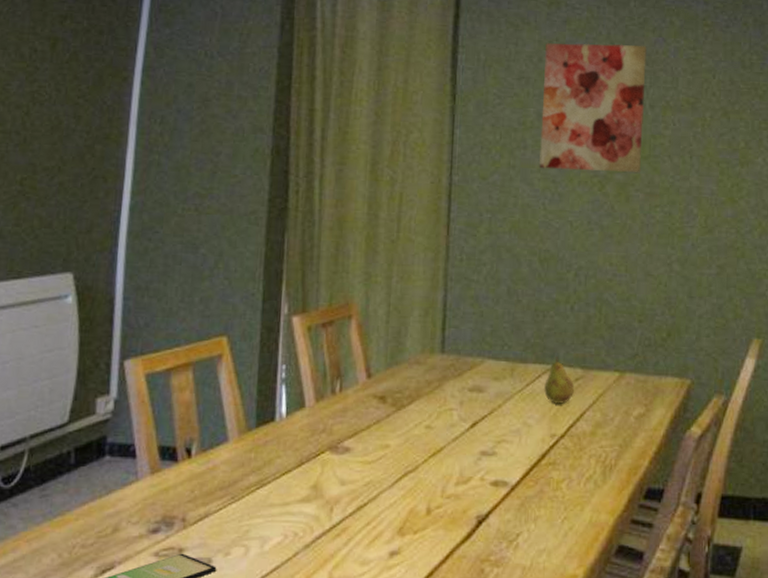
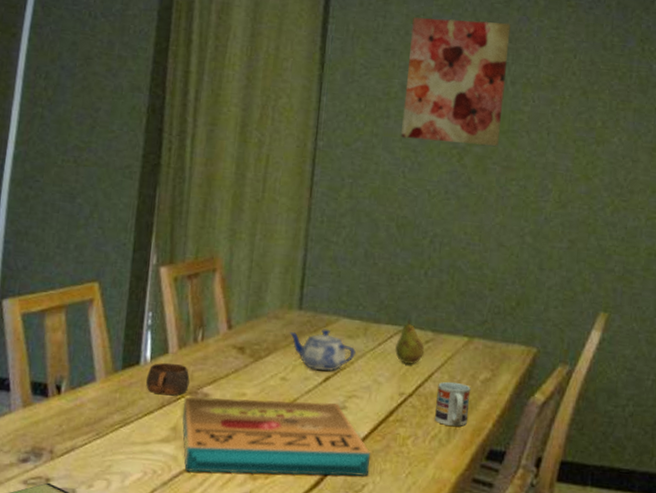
cup: none [283,417,329,452] -> present [146,362,190,396]
pizza box: none [322,449,524,532] -> present [182,397,371,476]
teapot: none [432,372,503,416] -> present [289,329,356,371]
cup: none [589,419,625,466] -> present [435,381,471,427]

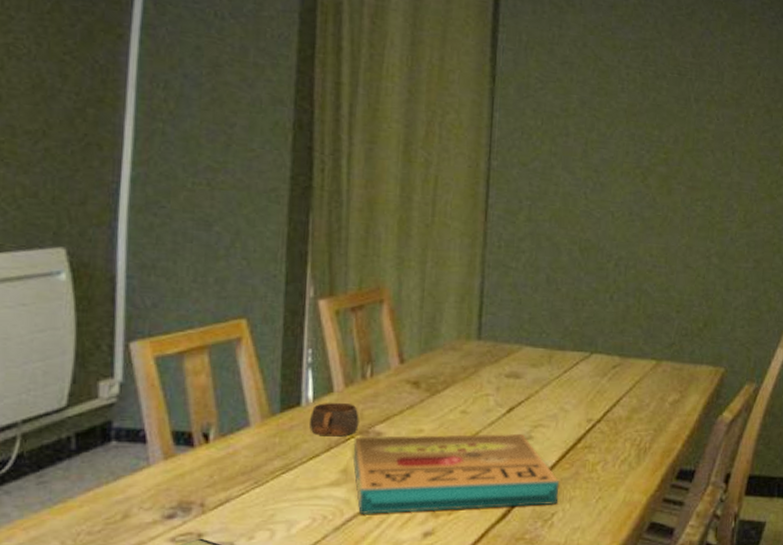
teapot: present [289,329,356,371] -> none [468,358,540,401]
fruit: present [395,319,425,364] -> none [582,345,612,390]
wall art: present [400,17,511,147] -> none [580,28,694,166]
cup: present [435,381,471,427] -> none [624,405,660,449]

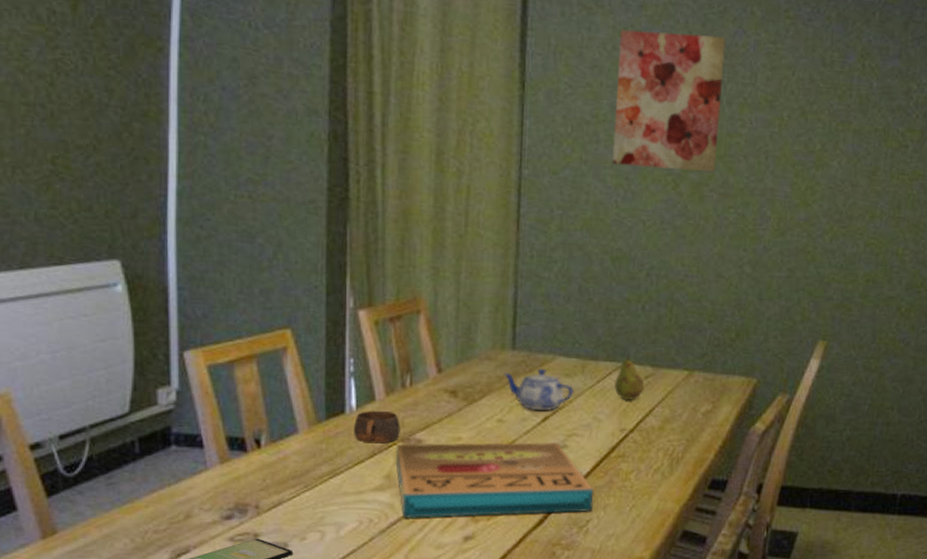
teapot: none [468,358,540,401] -> present [503,368,574,411]
wall art: none [580,28,694,166] -> present [611,29,726,173]
fruit: none [582,345,612,390] -> present [614,355,645,400]

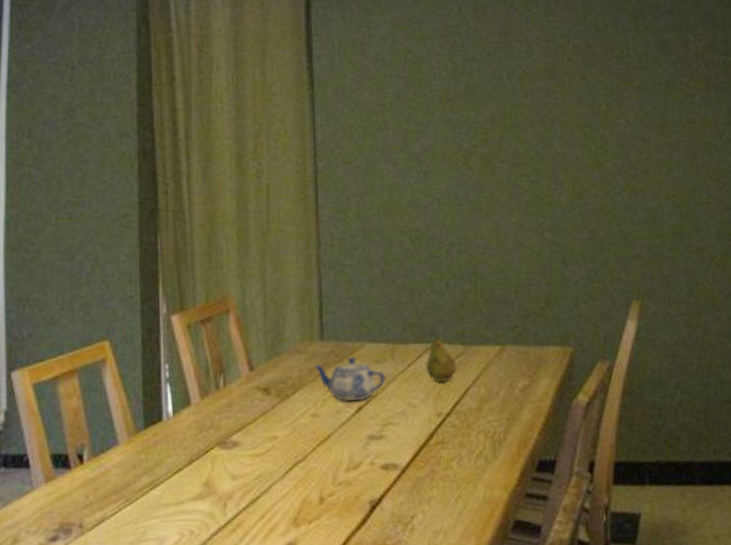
cup: present [354,410,400,444] -> none [172,414,217,450]
pizza box: present [395,442,594,518] -> none [213,433,416,527]
wall art: present [611,29,726,173] -> none [397,17,505,149]

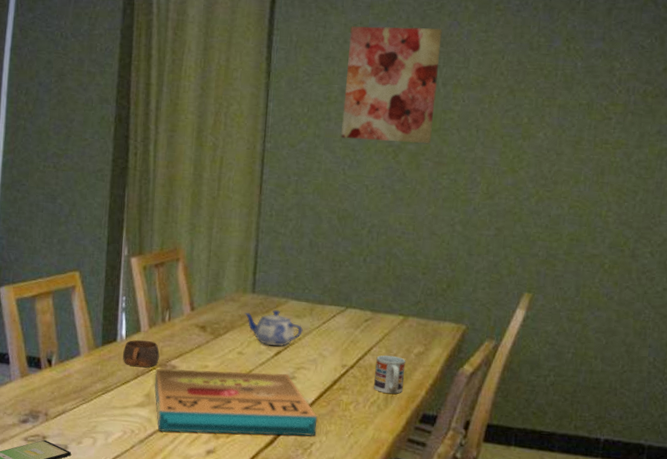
cup: none [172,414,217,450] -> present [123,339,160,368]
pizza box: none [213,433,416,527] -> present [154,369,318,436]
wall art: none [397,17,505,149] -> present [340,26,442,144]
fruit: present [426,335,457,382] -> none [338,300,365,340]
cup: none [476,394,512,441] -> present [374,355,406,394]

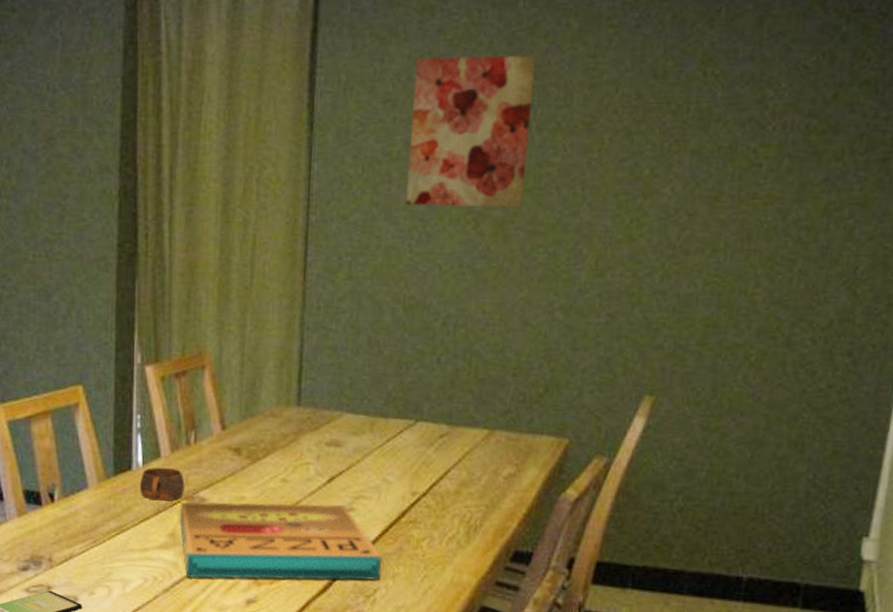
teapot: present [244,310,303,346] -> none [288,426,362,471]
cup: present [374,355,406,394] -> none [452,478,493,527]

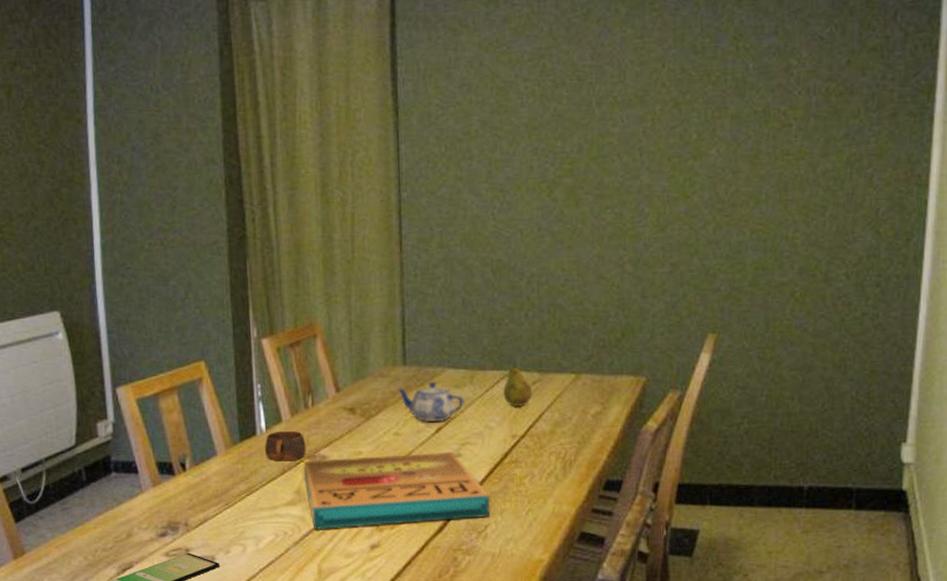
teapot: none [288,426,362,471] -> present [396,381,464,422]
wall art: present [404,54,536,209] -> none [485,38,591,178]
fruit: none [406,412,439,461] -> present [503,362,533,407]

